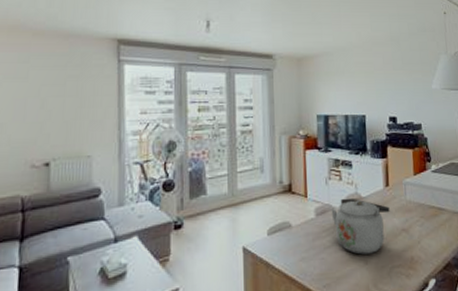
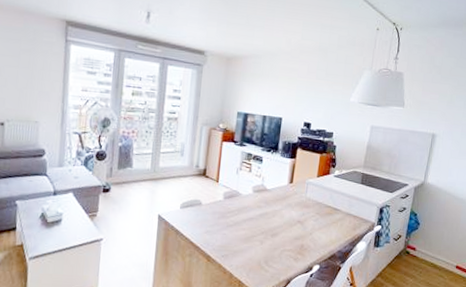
kettle: present [331,198,390,255] -> none [237,187,290,237]

